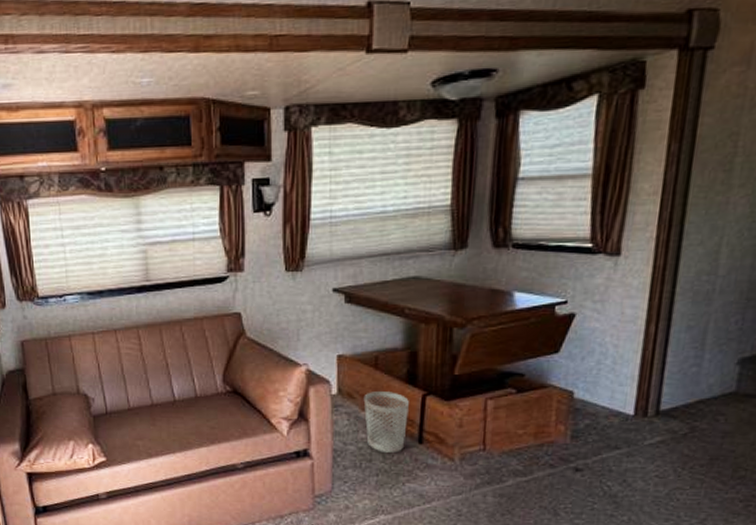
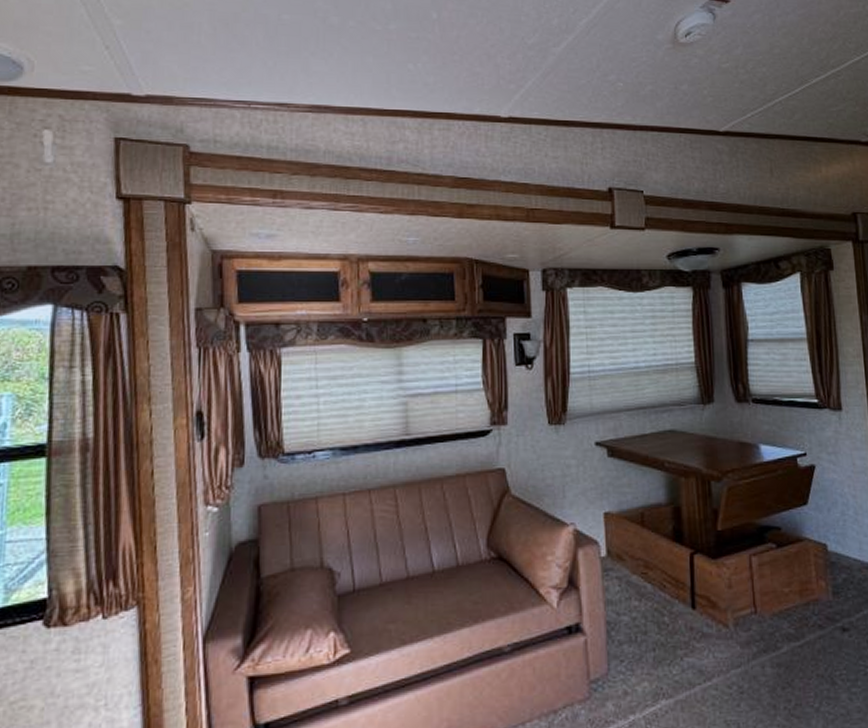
wastebasket: present [363,392,409,453] -> none [633,551,679,622]

